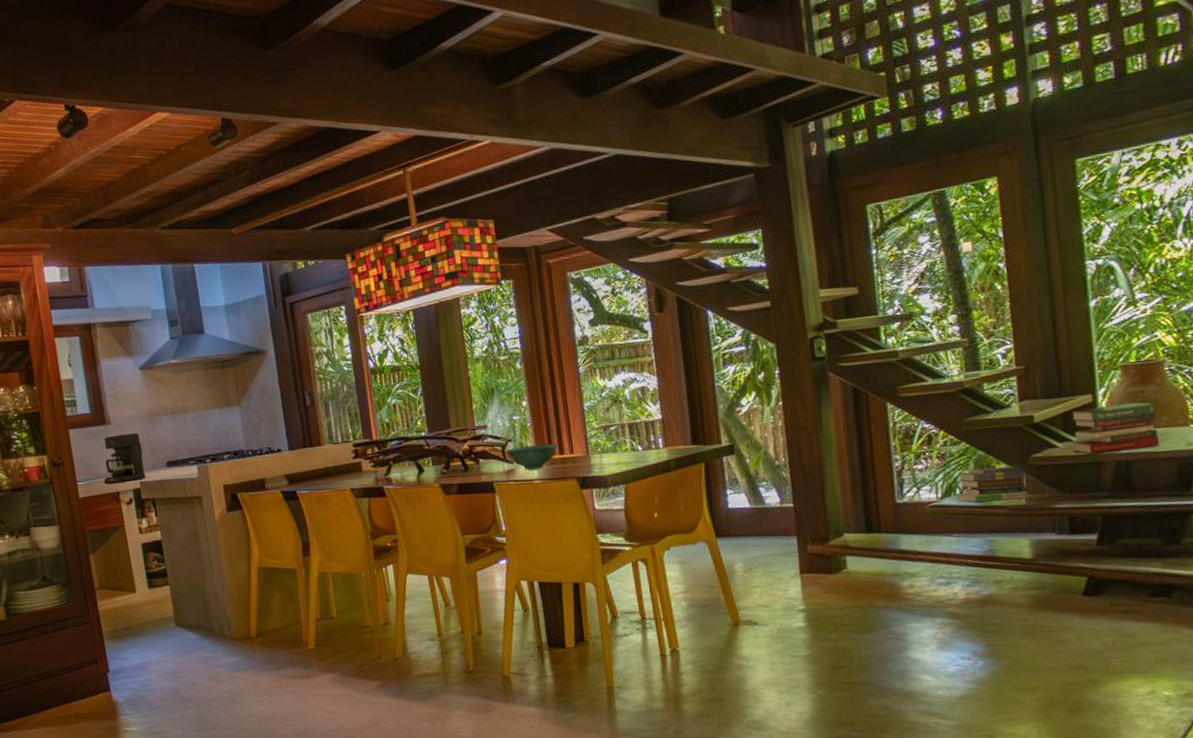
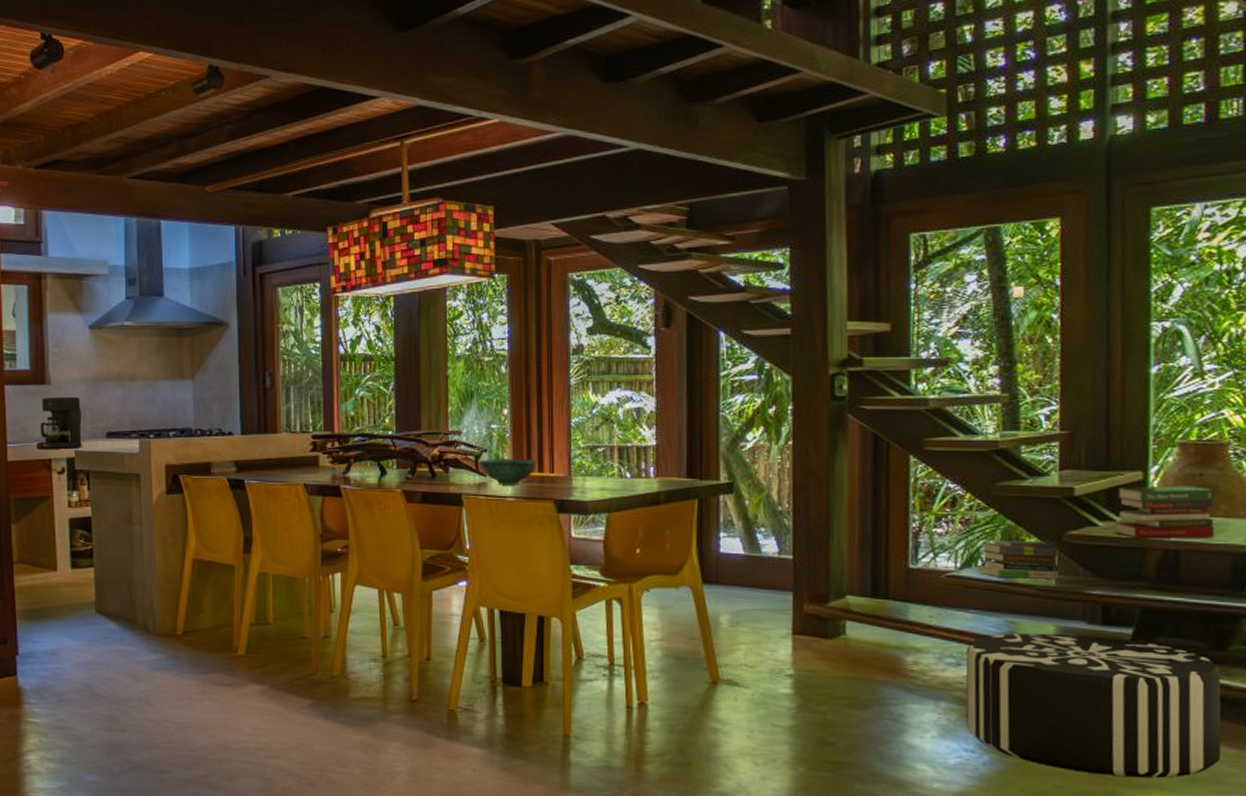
pouf: none [954,544,1185,666] -> present [965,633,1222,778]

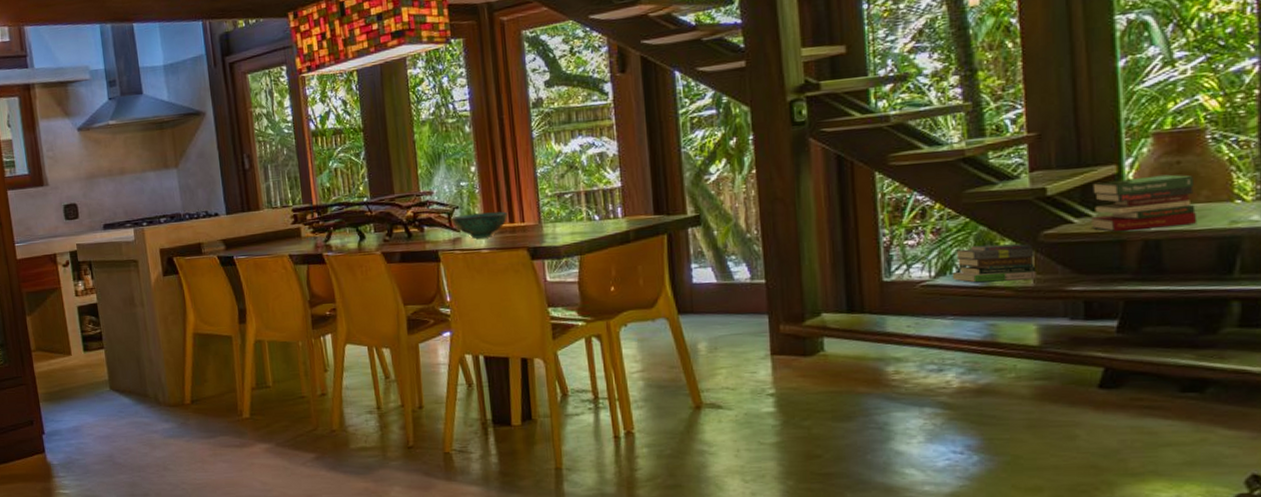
coffee maker: present [36,396,82,450] -> none [41,194,82,246]
pouf: present [965,633,1222,778] -> none [947,331,1219,466]

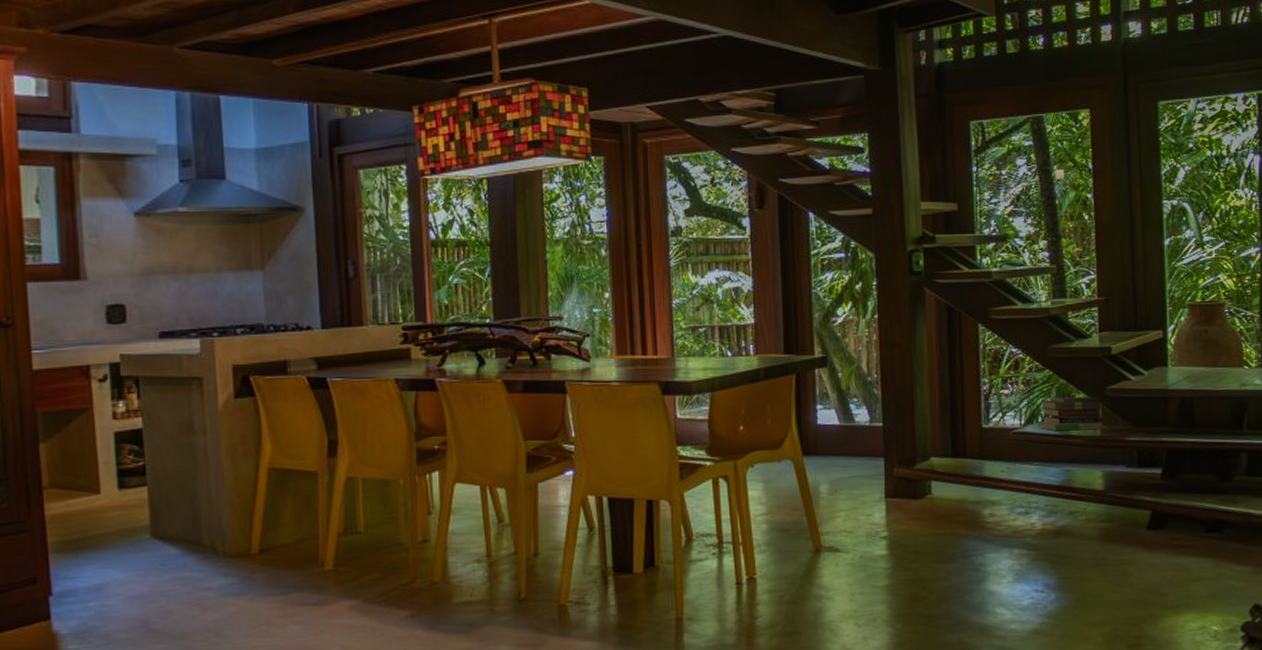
bowl: present [451,211,509,239] -> none [581,342,641,370]
books: present [1090,174,1198,232] -> none [1143,341,1218,390]

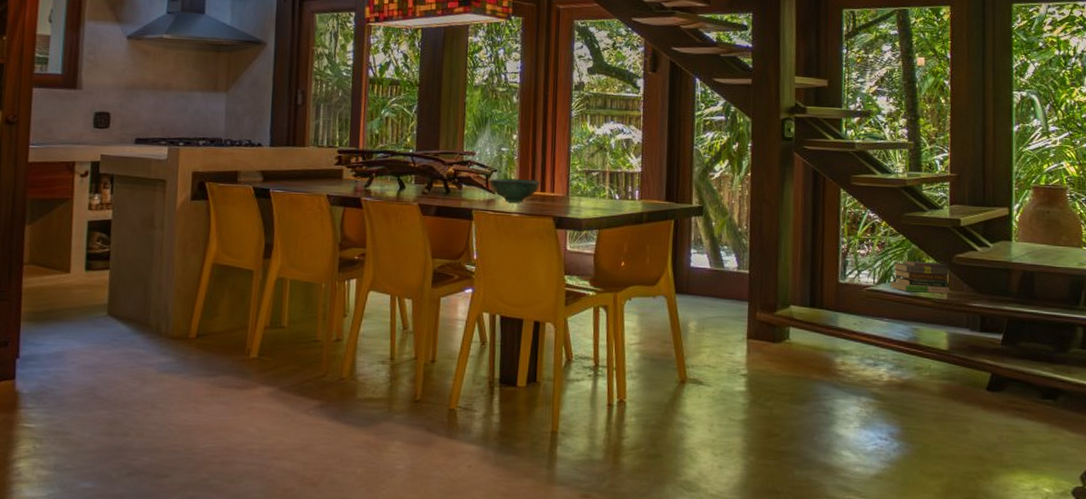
bowl: none [581,342,641,370] -> present [489,178,541,203]

